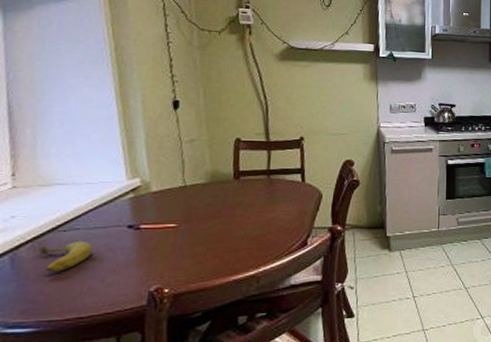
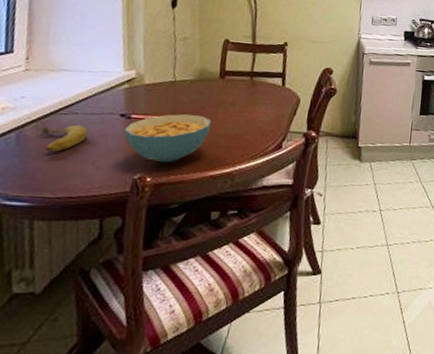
cereal bowl: none [133,219,230,272] -> present [124,114,212,163]

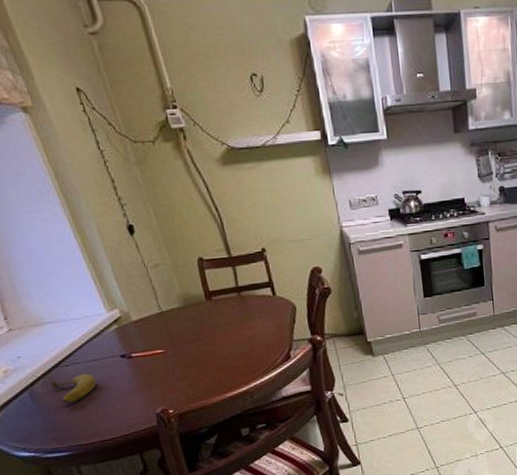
cereal bowl: present [124,114,212,163] -> none [129,341,214,394]

